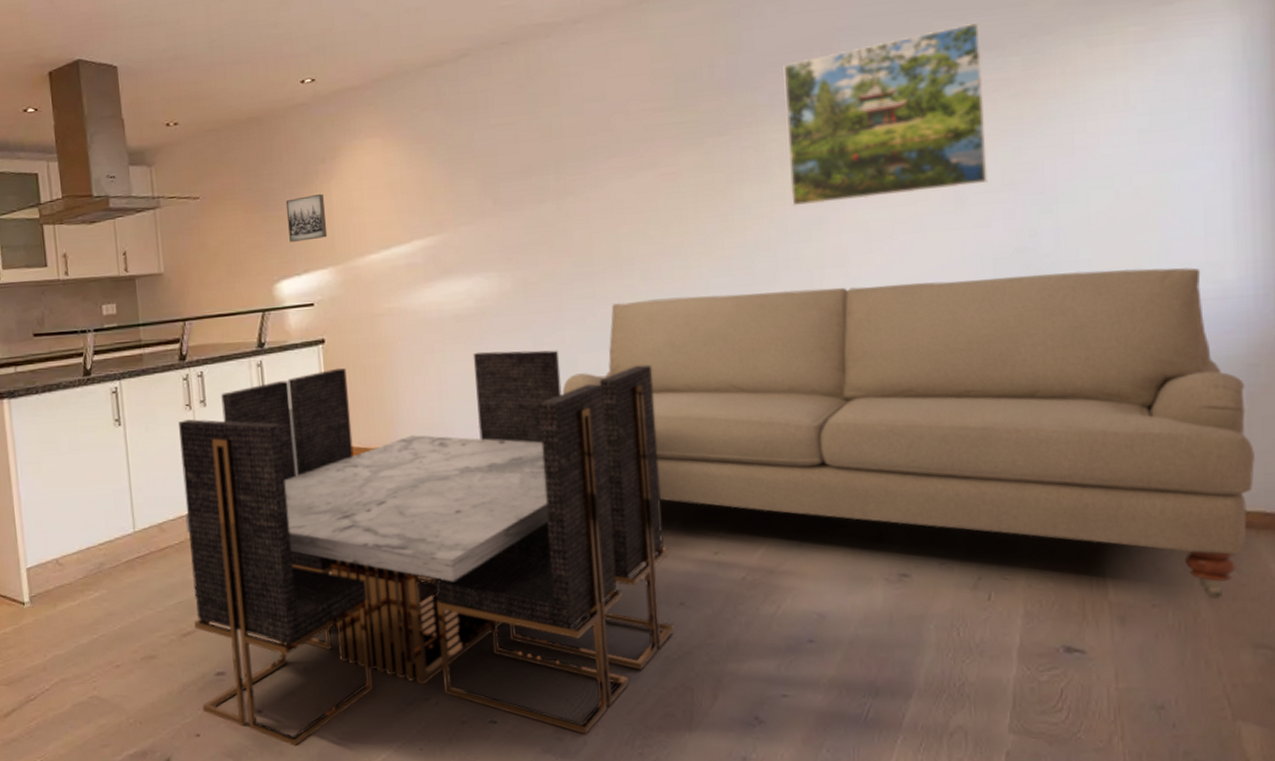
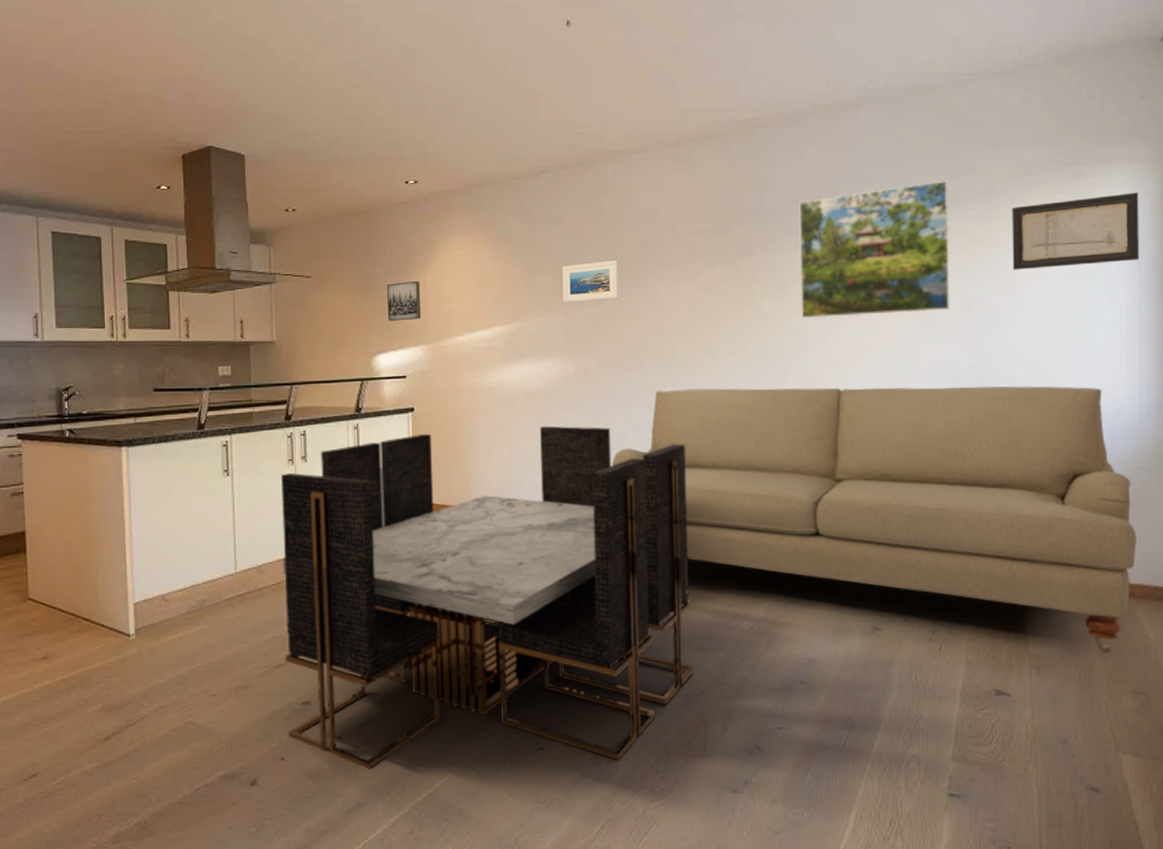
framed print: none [491,153,562,208] -> present [562,260,619,303]
wall art: none [1068,15,1248,127] -> present [1012,192,1139,270]

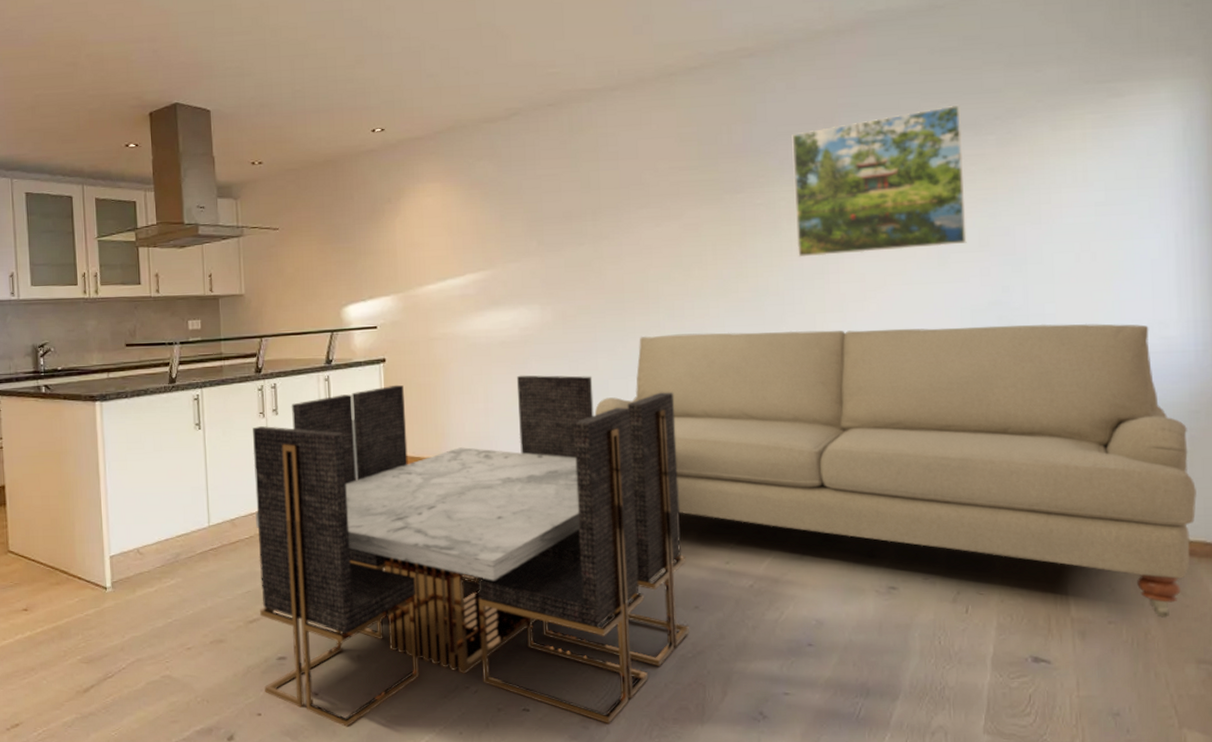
wall art: present [386,280,421,321] -> none [355,229,391,271]
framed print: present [562,260,619,303] -> none [537,202,598,248]
wall art: present [1012,192,1139,270] -> none [1035,109,1189,199]

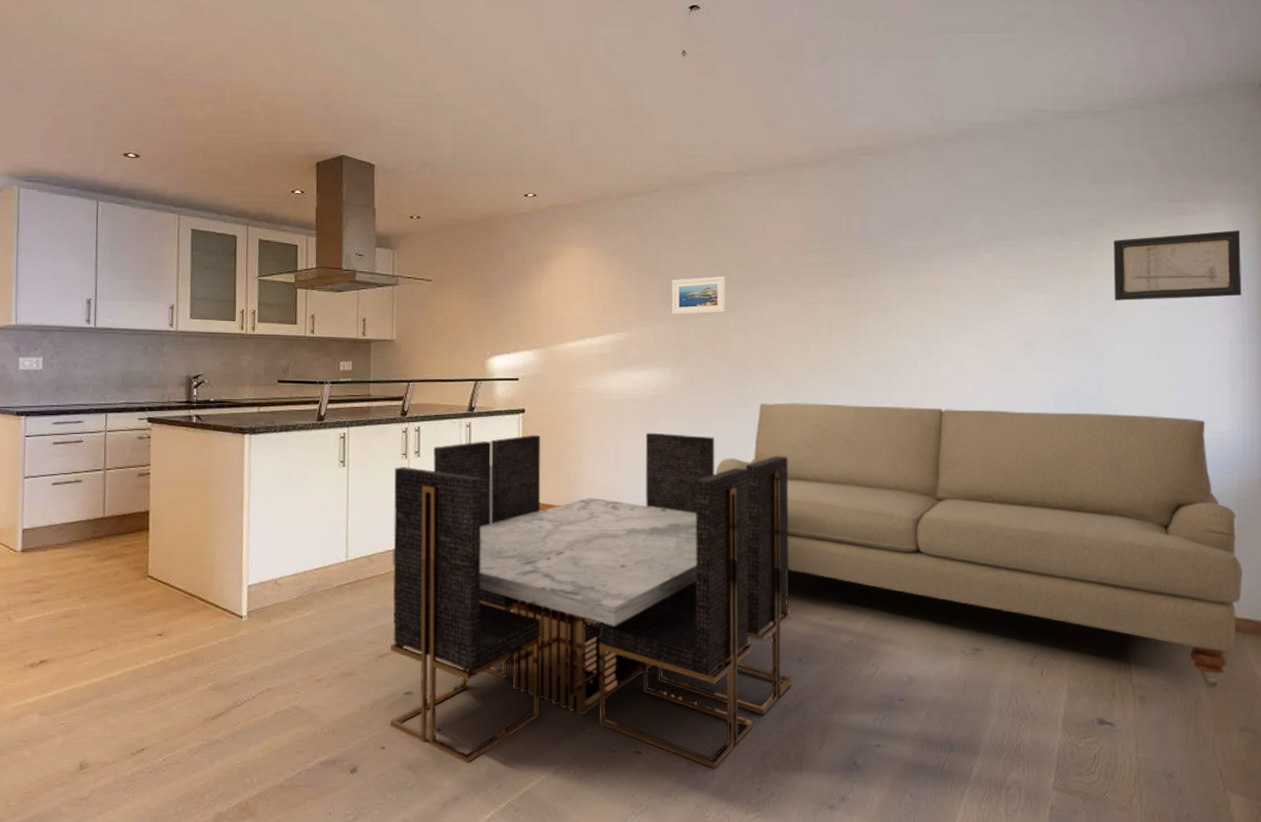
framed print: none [537,202,598,248] -> present [672,276,726,315]
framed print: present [792,104,967,258] -> none [903,211,1052,340]
wall art: none [1035,109,1189,199] -> present [1113,230,1241,301]

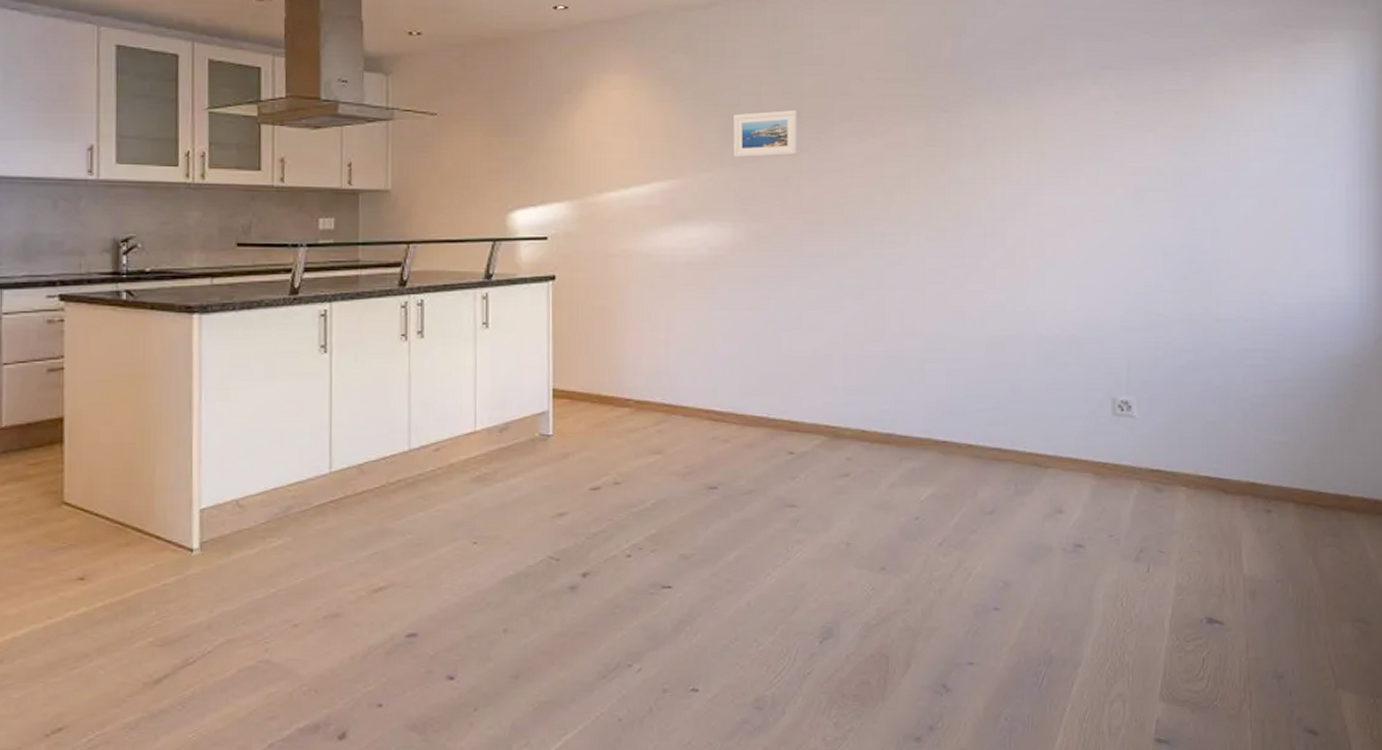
dining table: present [389,432,793,769] -> none [387,301,875,717]
sofa: present [715,402,1242,687] -> none [785,263,1357,575]
wall art: present [1113,230,1241,301] -> none [1228,60,1359,141]

